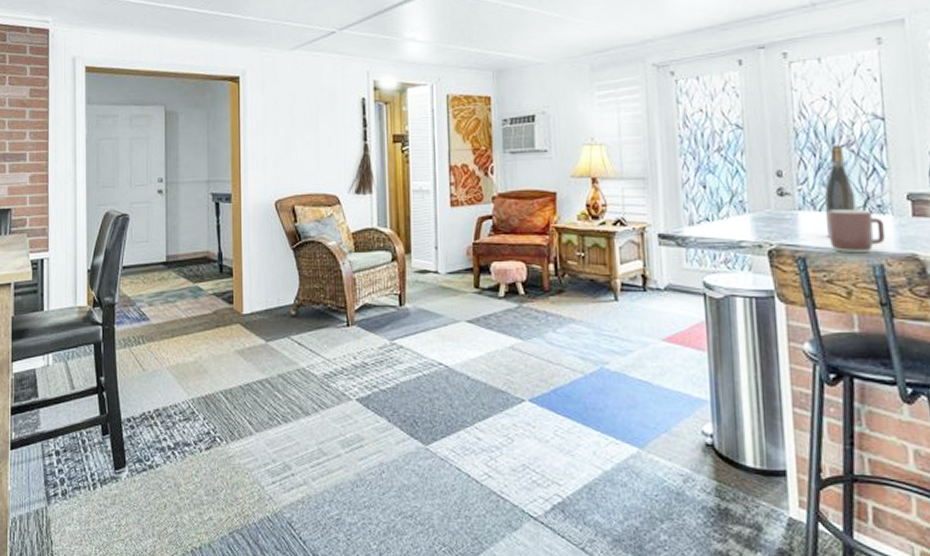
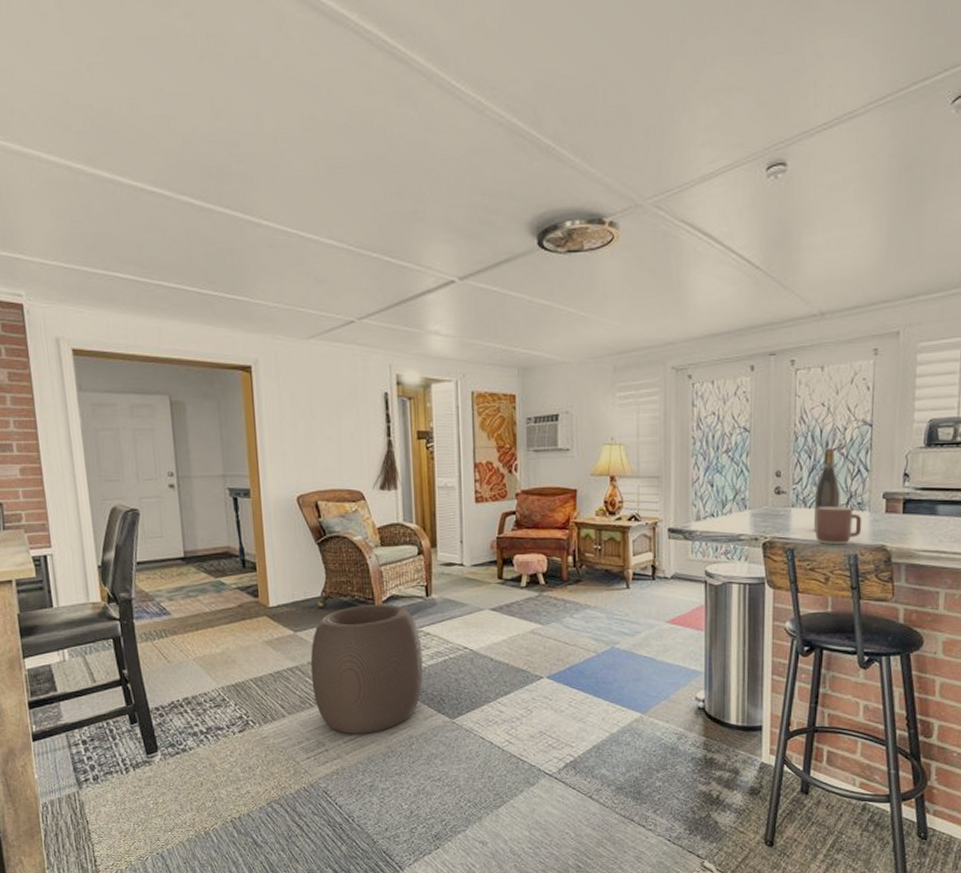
pouf: none [280,314,395,458] -> present [310,605,423,734]

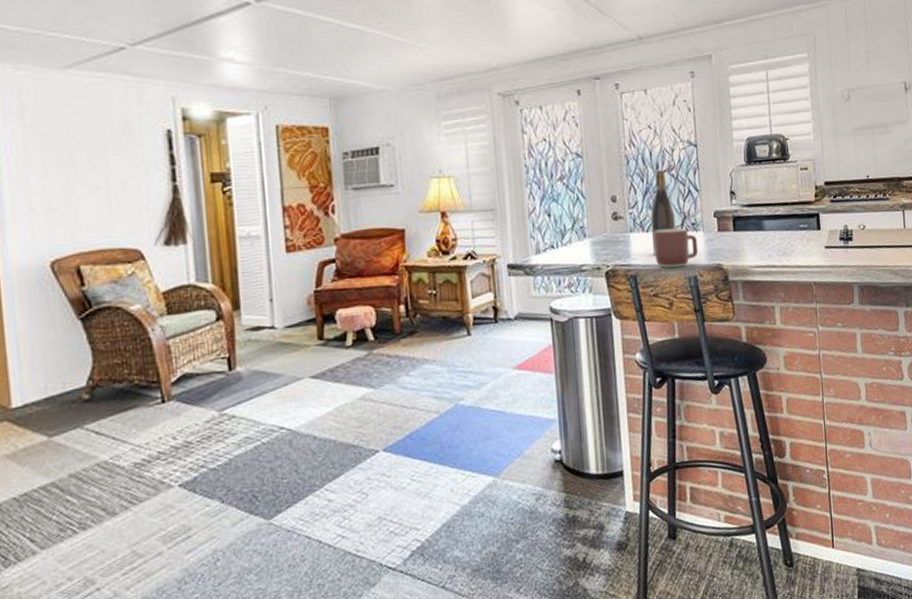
pouf: present [310,605,423,734] -> none [72,385,229,563]

